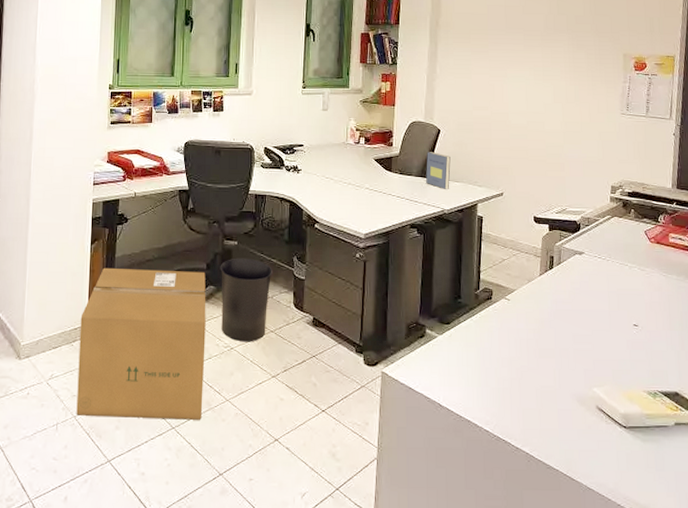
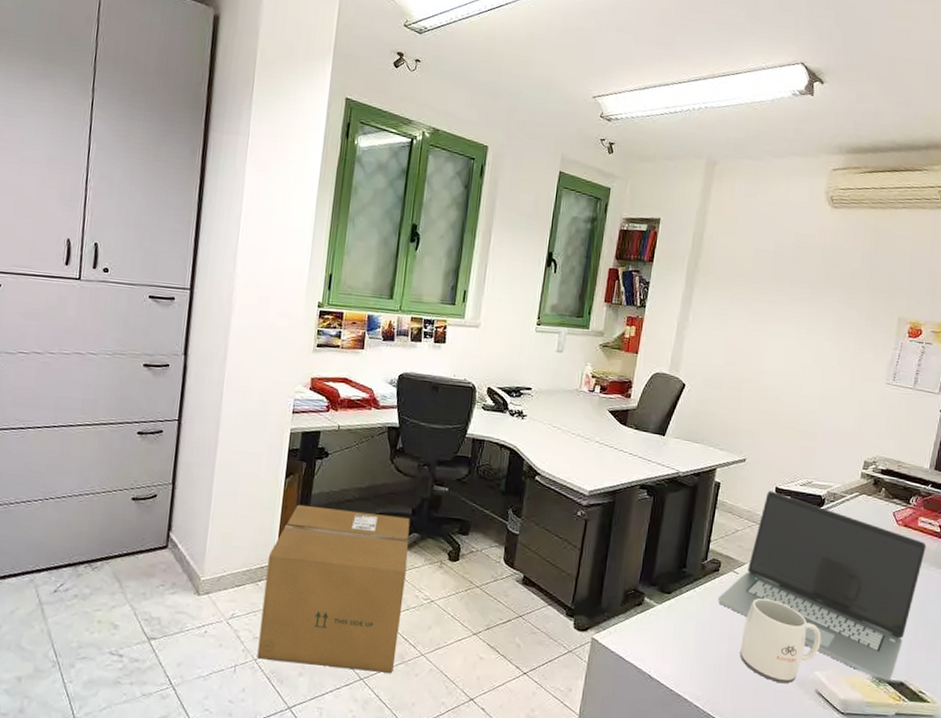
waste bin: present [220,258,272,342] -> none [422,505,484,596]
book: present [426,152,451,189] -> none [663,407,693,450]
laptop: none [494,220,680,395] -> present [718,490,927,684]
mug: none [520,321,595,402] -> present [740,597,822,684]

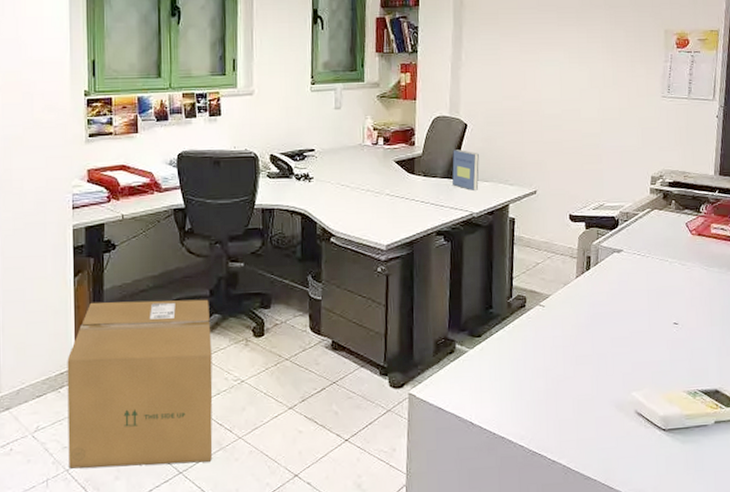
book: none [663,407,693,450] -> present [452,149,479,190]
laptop: present [718,490,927,684] -> none [529,219,722,394]
mug: present [740,597,822,684] -> none [556,327,634,410]

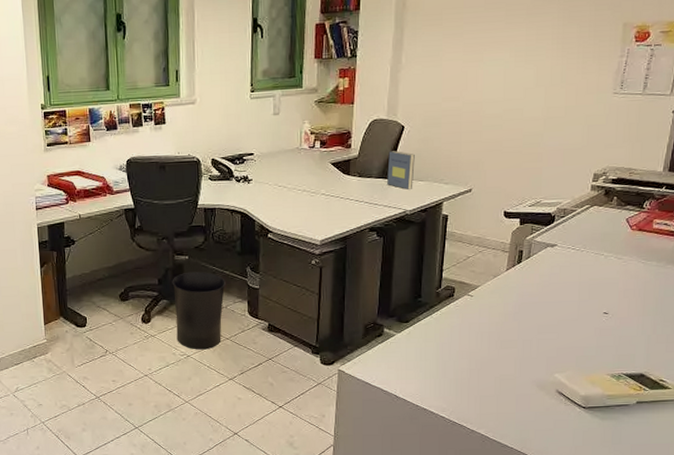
box: present [67,299,213,469] -> none [38,287,163,421]
waste bin: none [225,280,285,374] -> present [172,271,226,350]

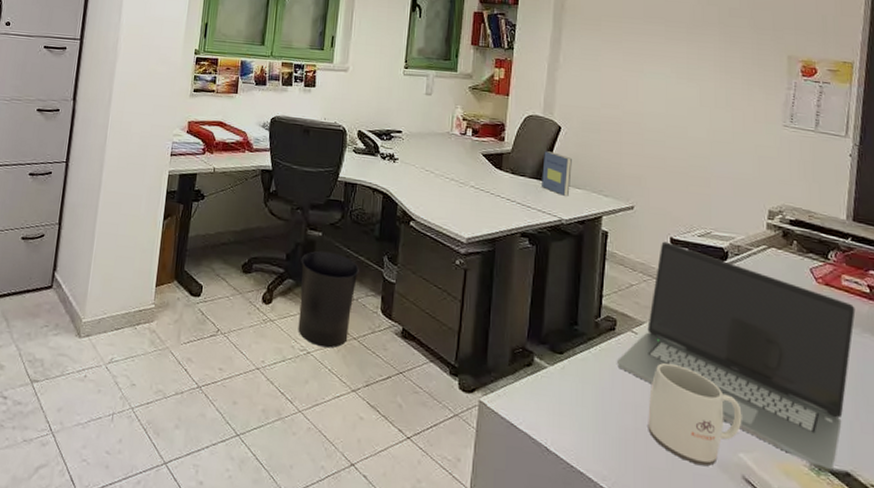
laptop: none [455,215,663,377] -> present [617,241,856,473]
mug: none [480,315,559,388] -> present [648,362,742,466]

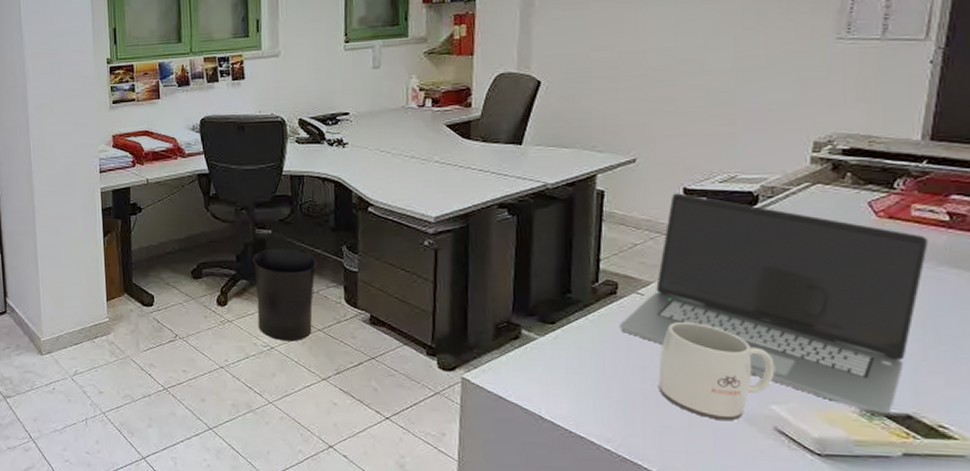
book: present [542,151,572,196] -> none [520,111,556,158]

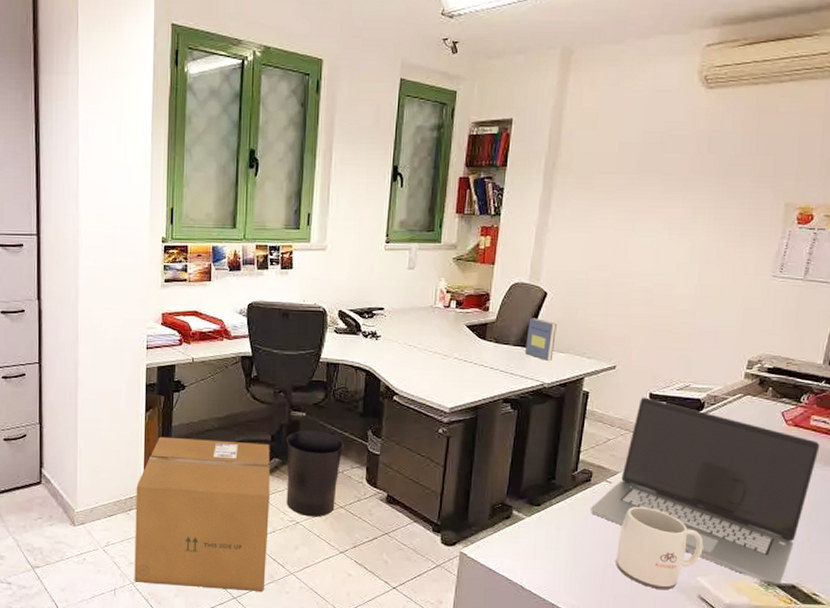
box: none [100,261,242,422] -> present [134,436,271,592]
book: none [520,111,556,158] -> present [525,318,557,361]

